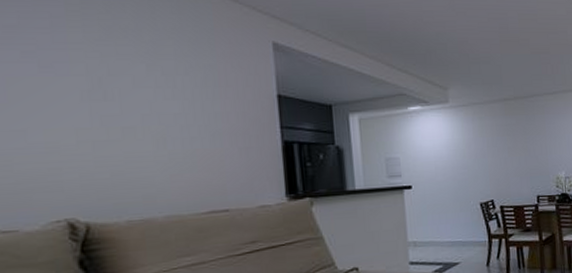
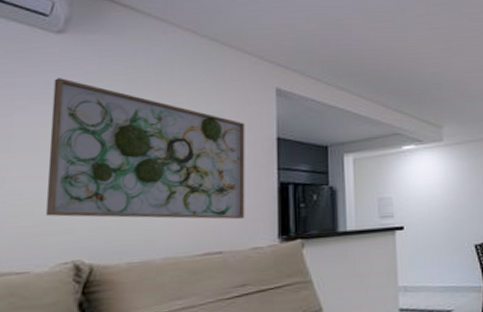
wall art: none [13,21,250,178] -> present [46,78,245,220]

